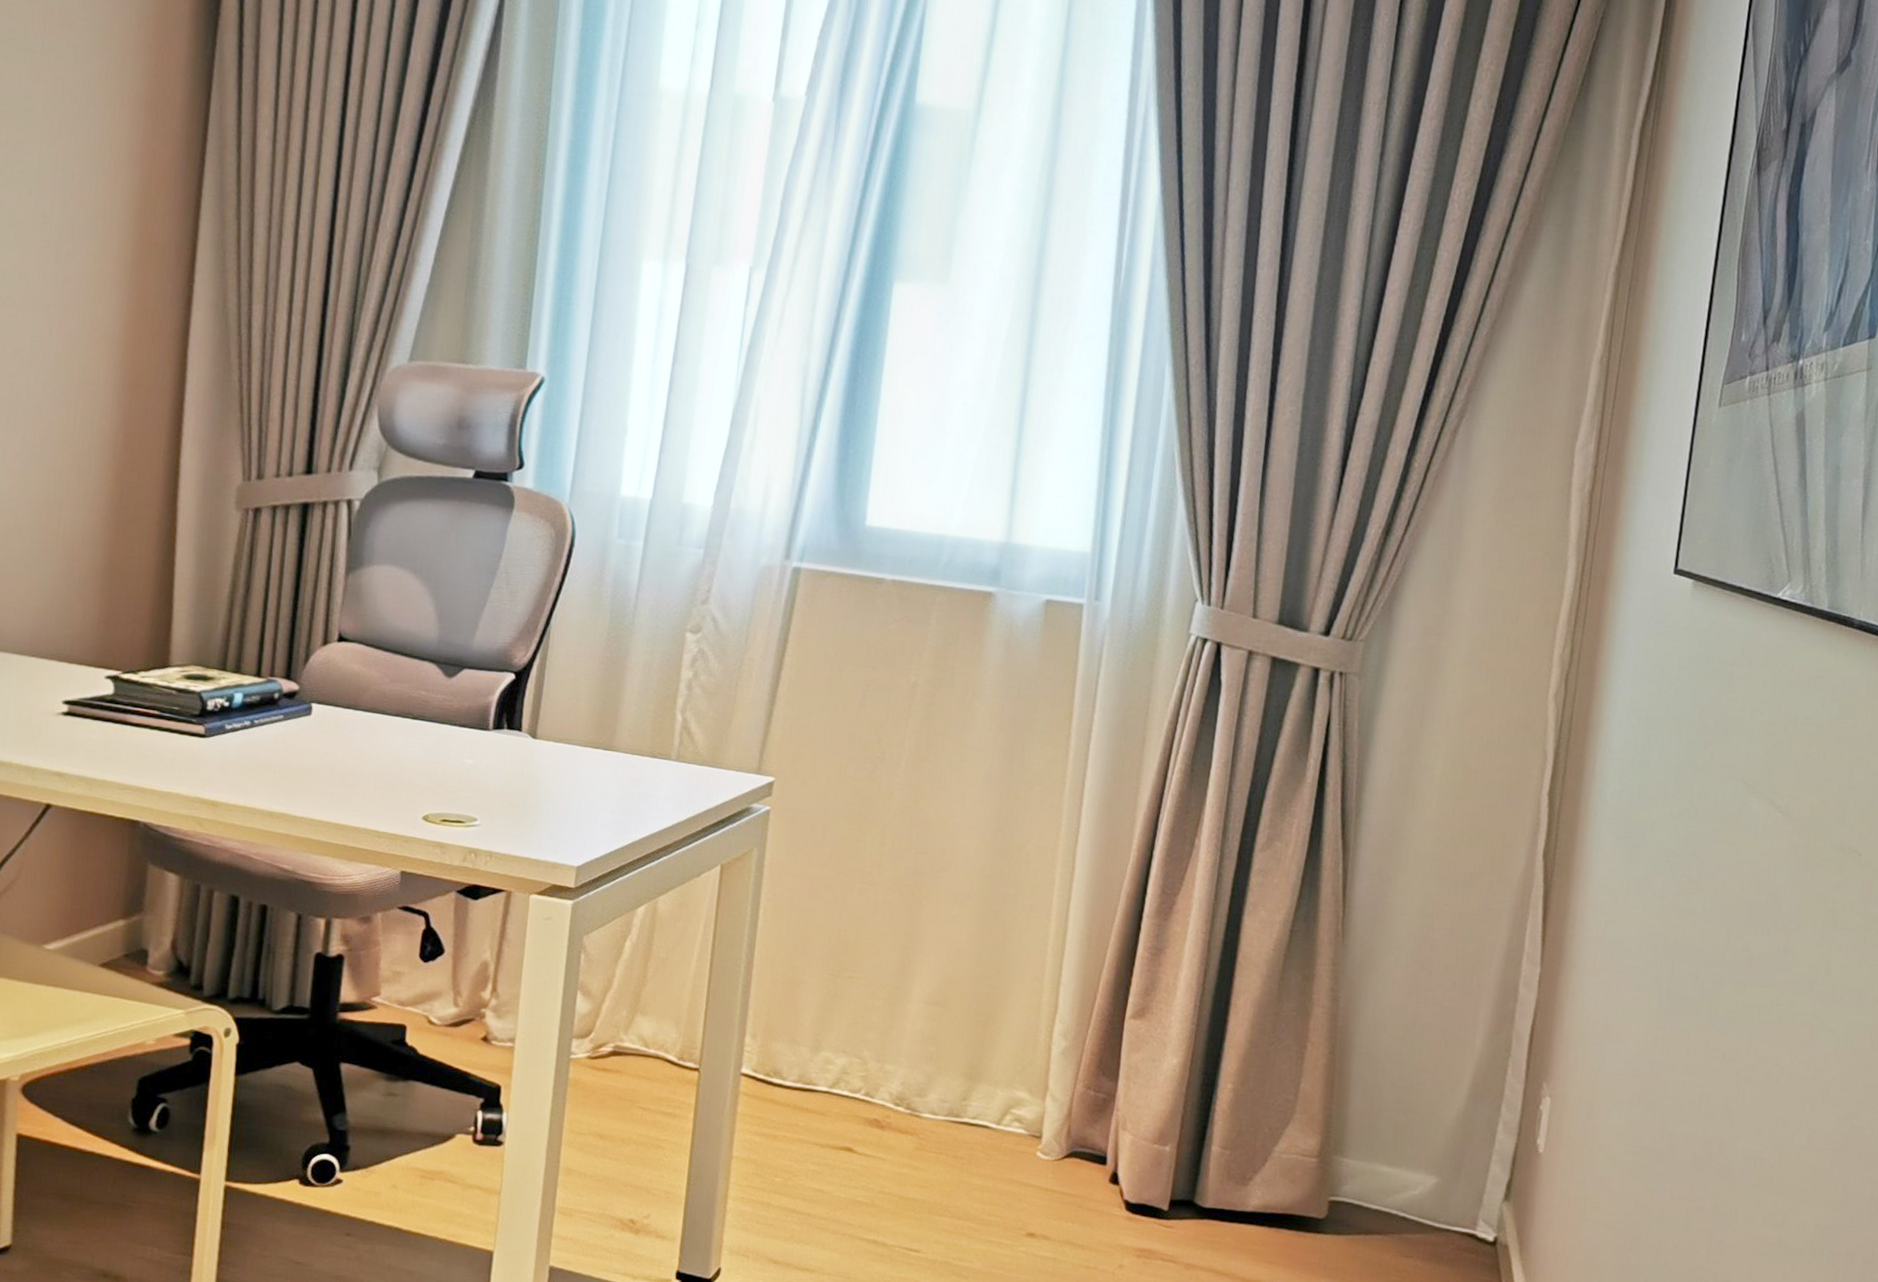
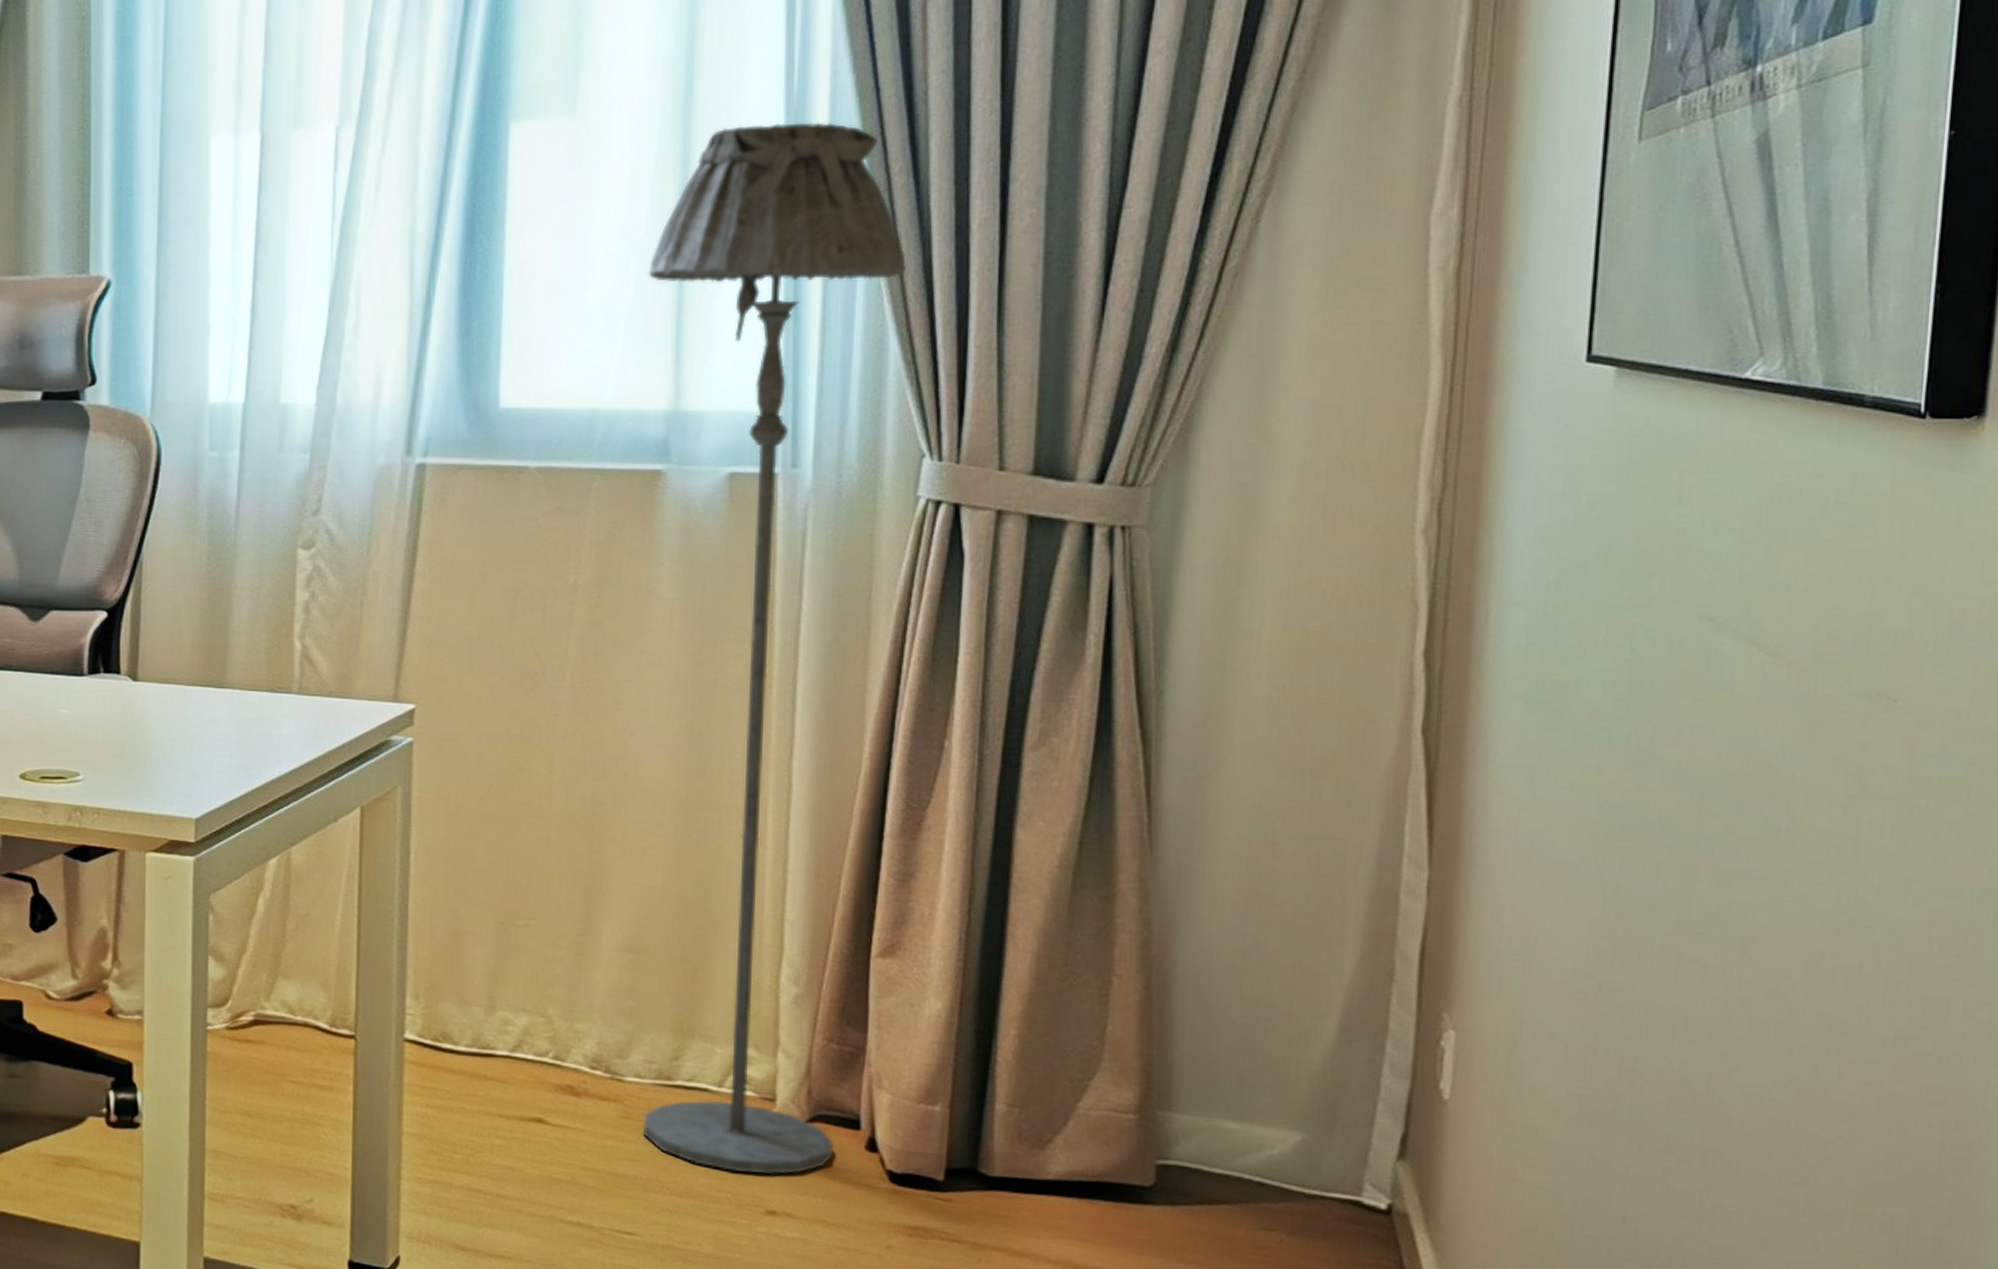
floor lamp: none [932,309,1196,1202] -> present [642,122,907,1175]

